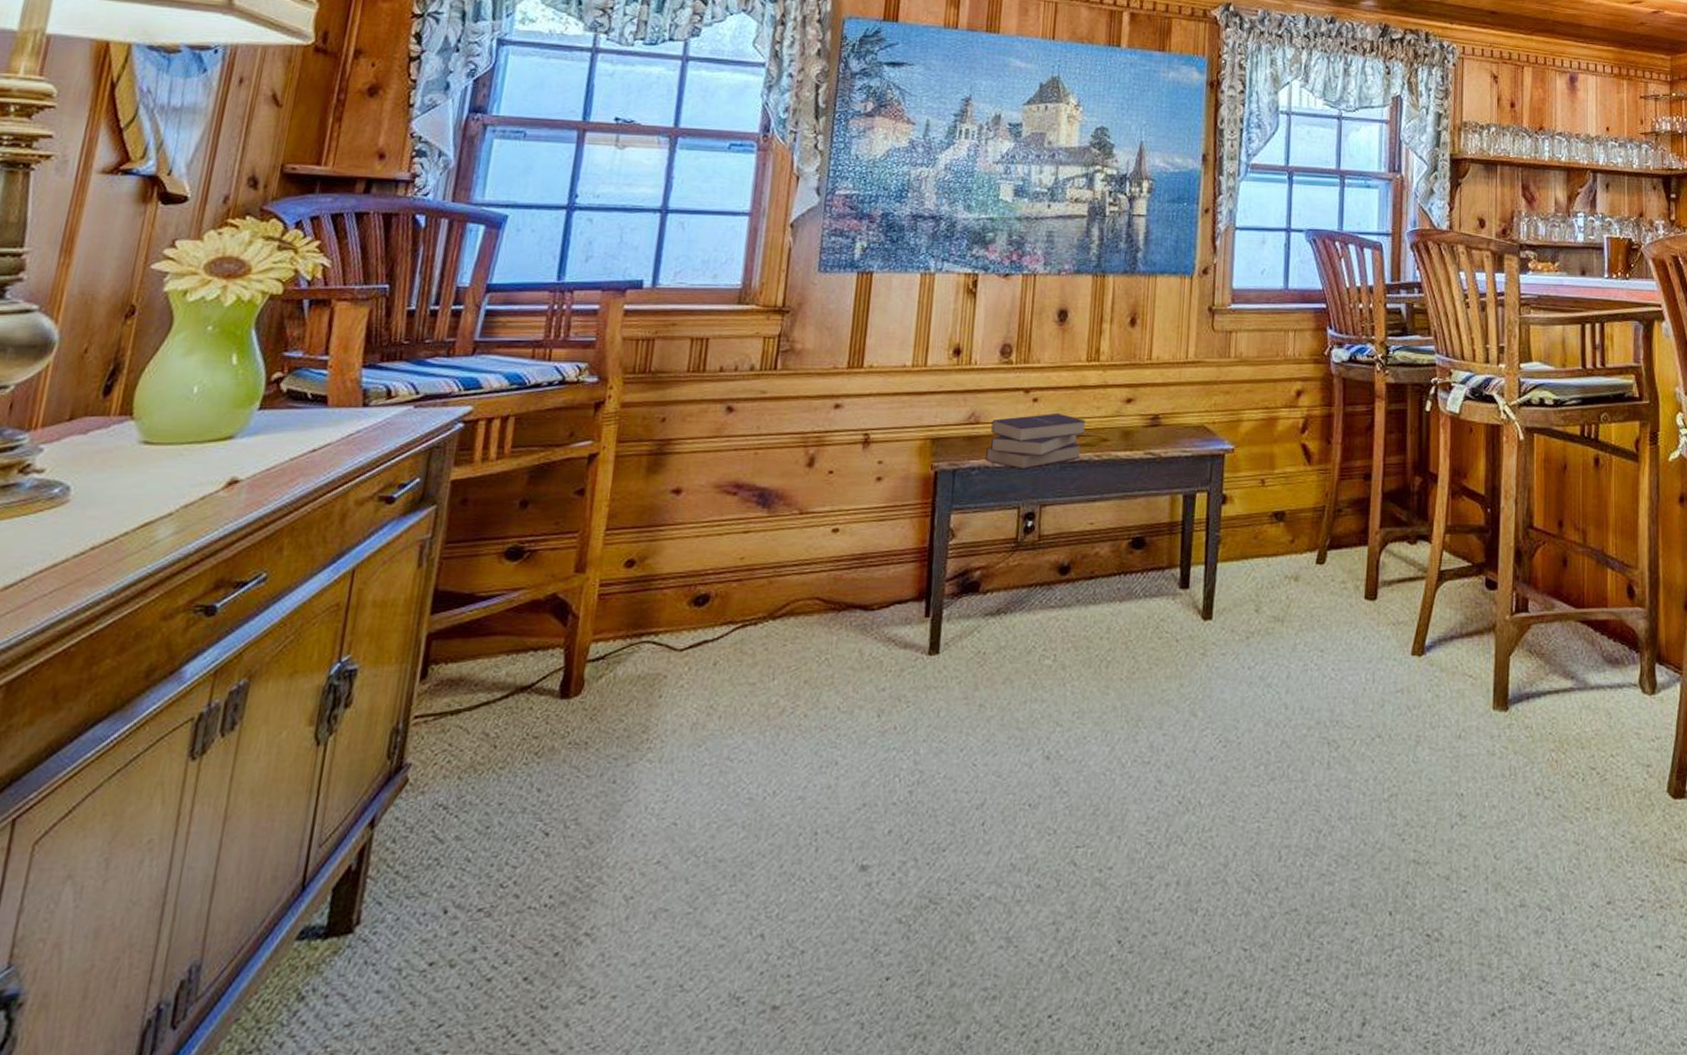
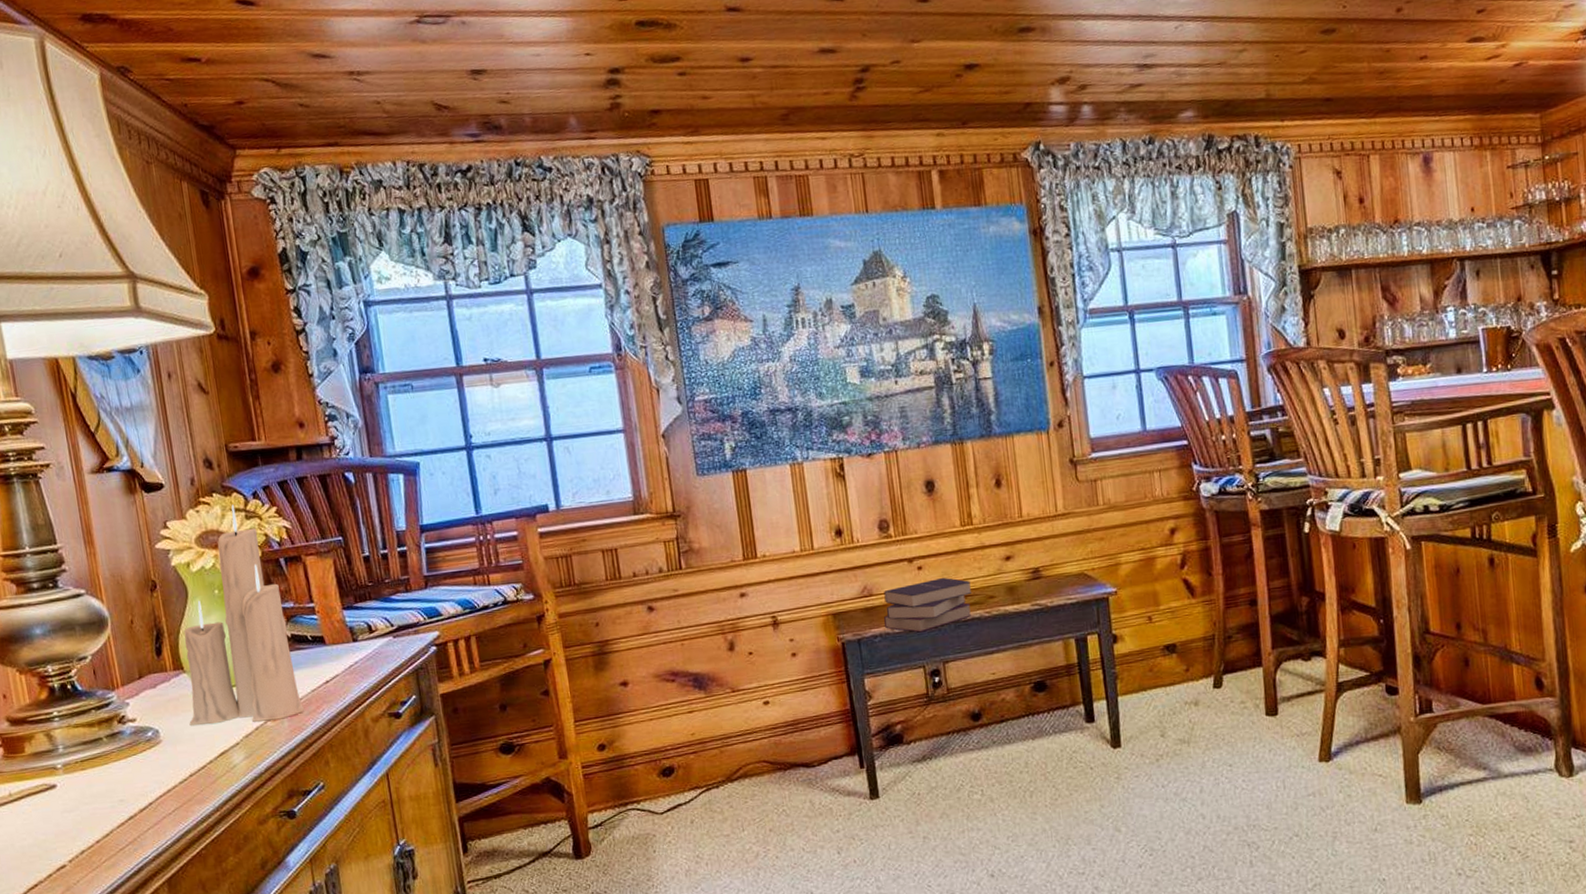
candle: none [114,231,292,490] -> present [184,504,304,727]

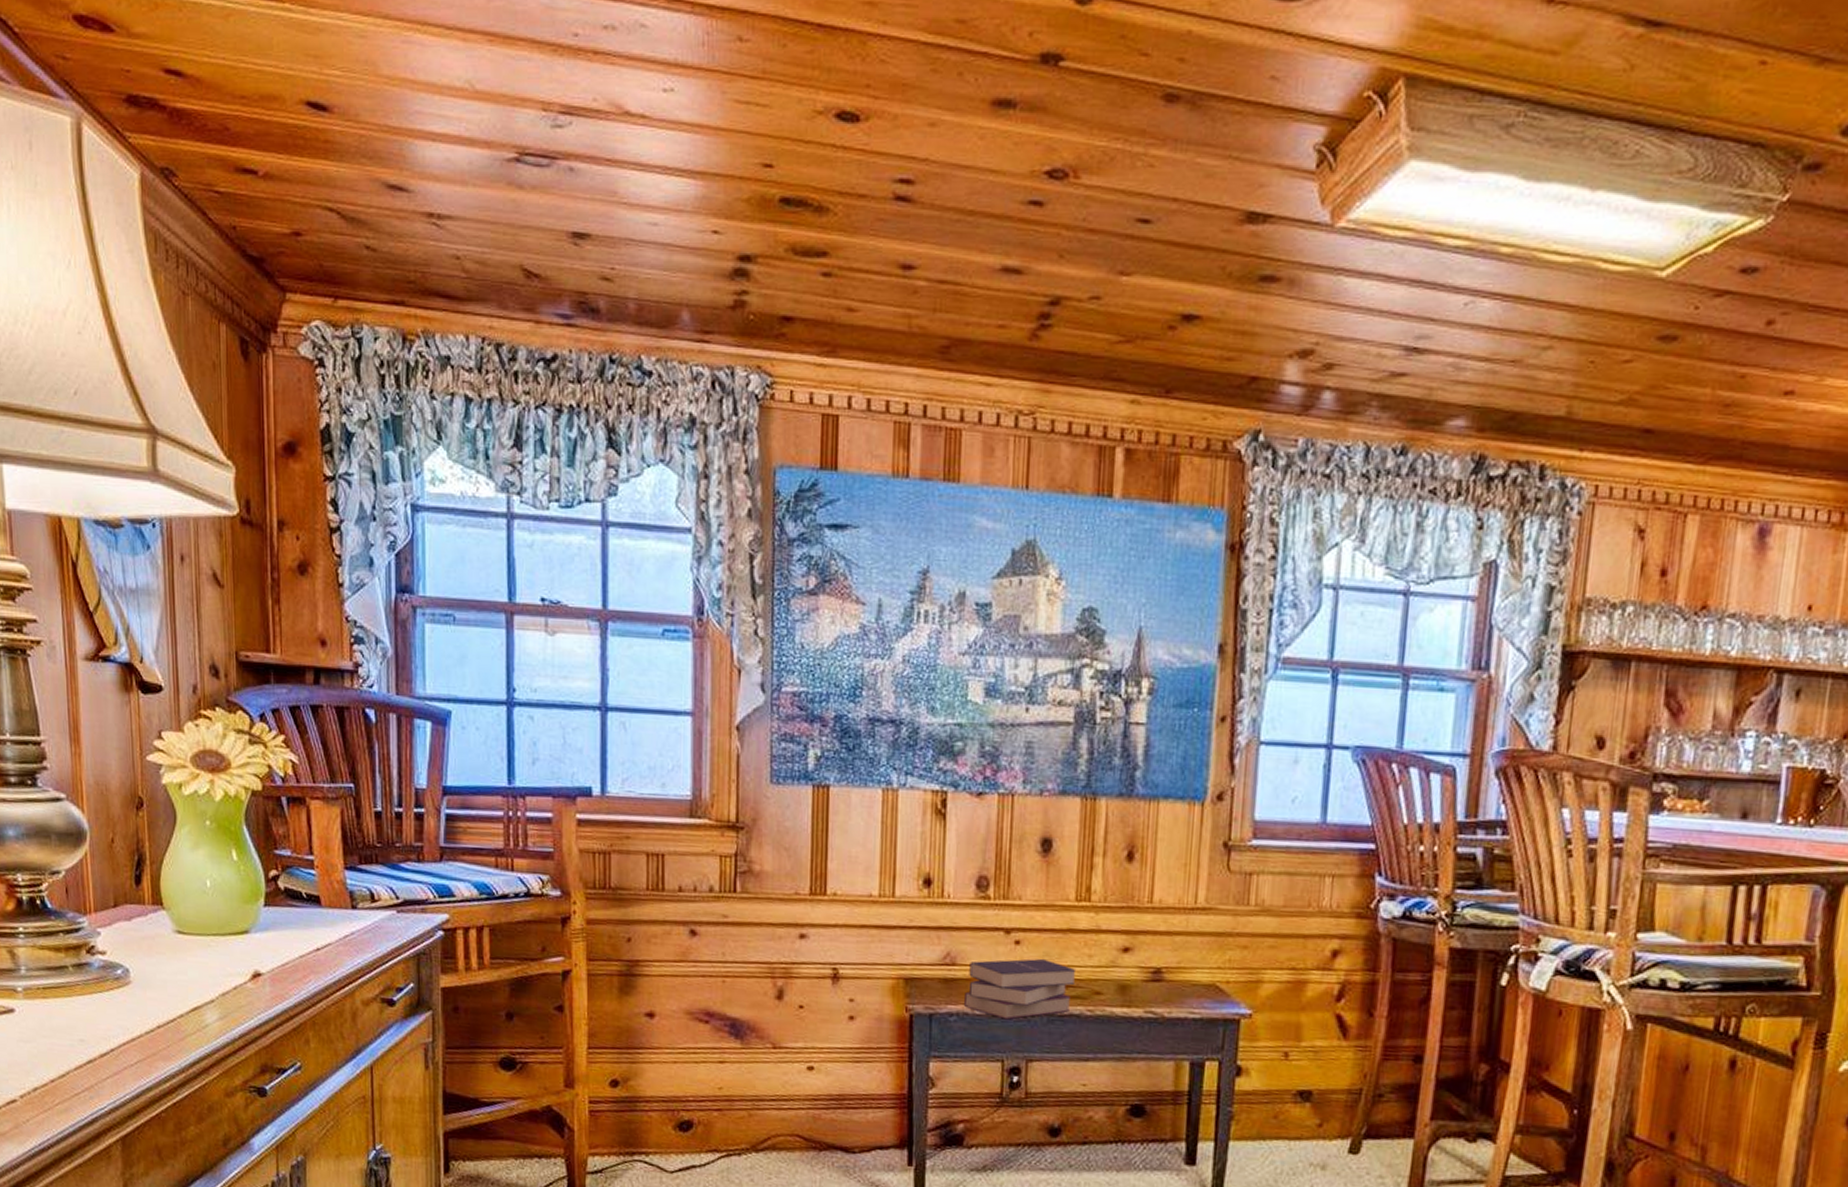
candle: present [184,504,304,727] -> none [163,724,289,983]

